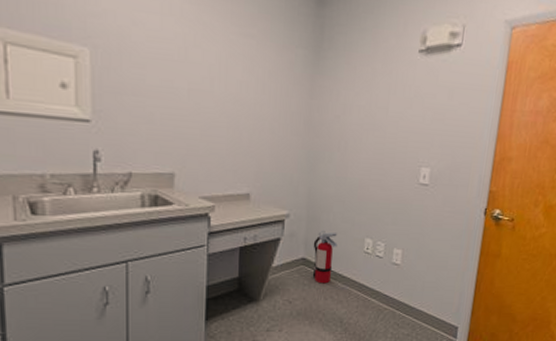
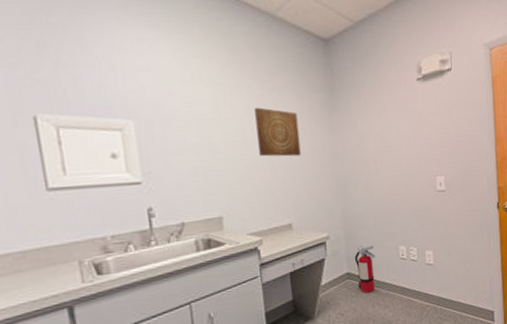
wall art: none [225,55,275,119] -> present [254,107,301,157]

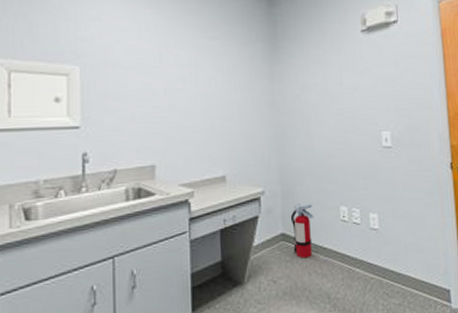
wall art: present [254,107,301,157] -> none [196,56,240,106]

